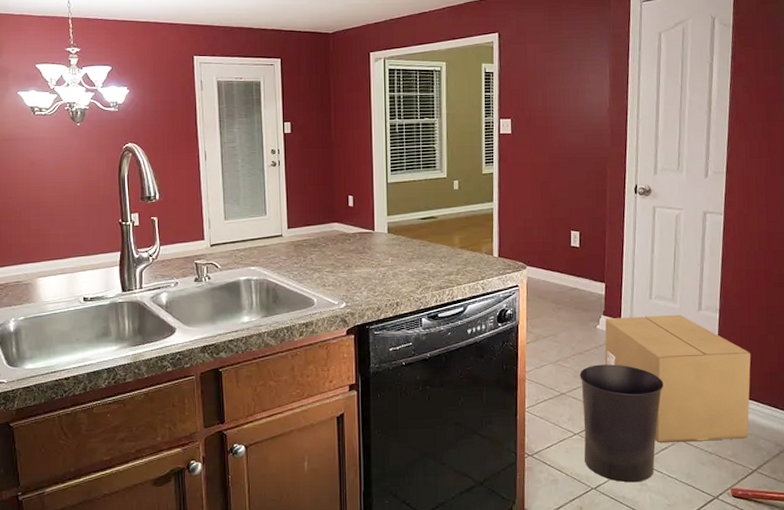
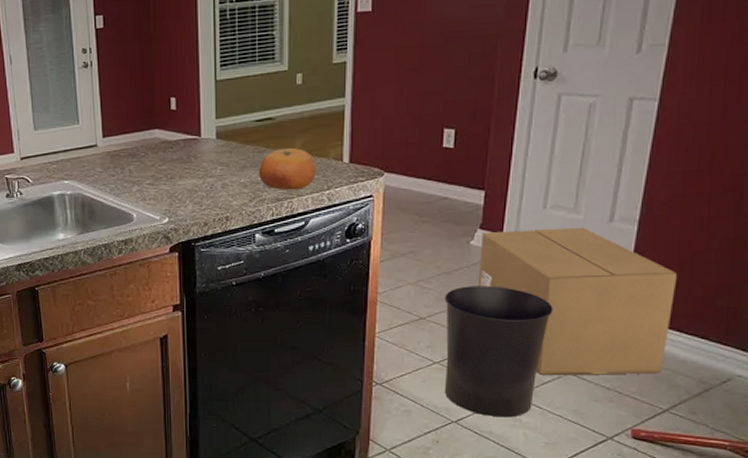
fruit: none [423,242,472,280] -> present [258,147,317,191]

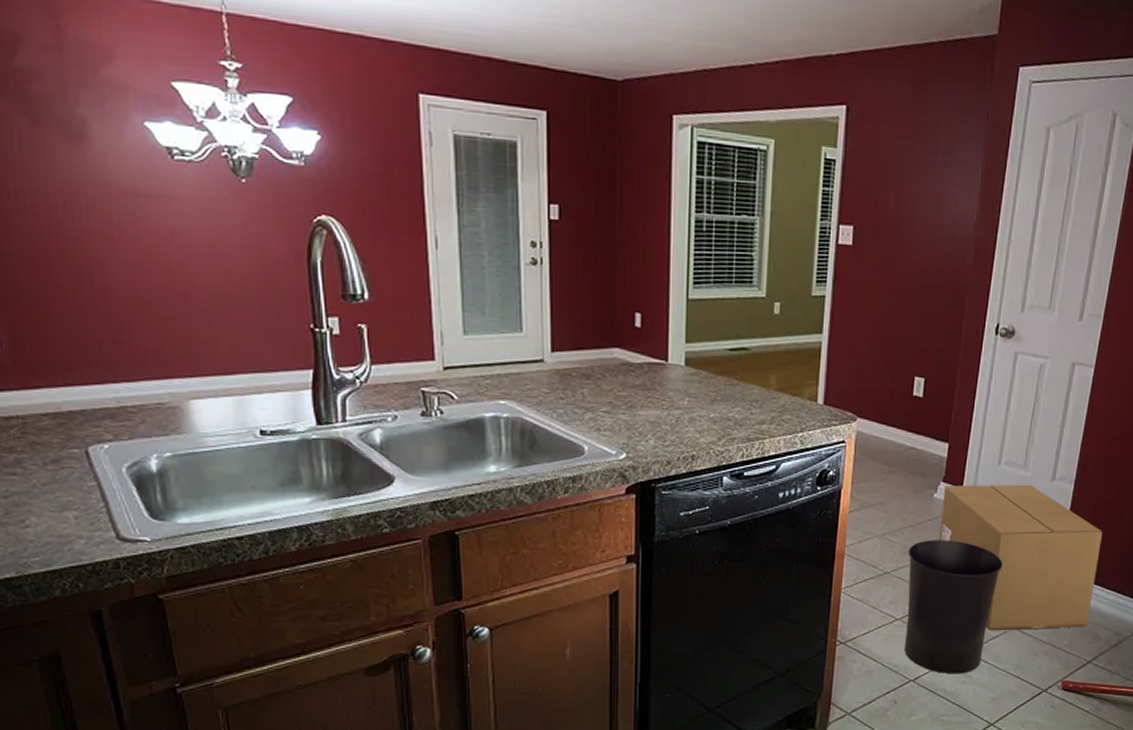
fruit: present [258,147,317,191] -> none [729,382,791,430]

